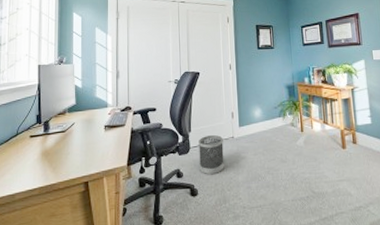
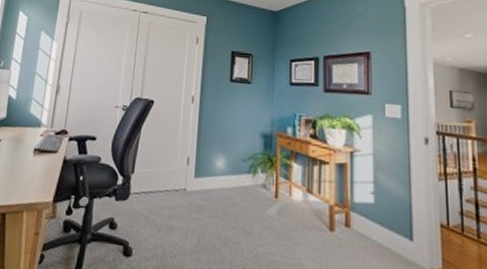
wastebasket: present [198,134,224,175] -> none [138,181,173,234]

